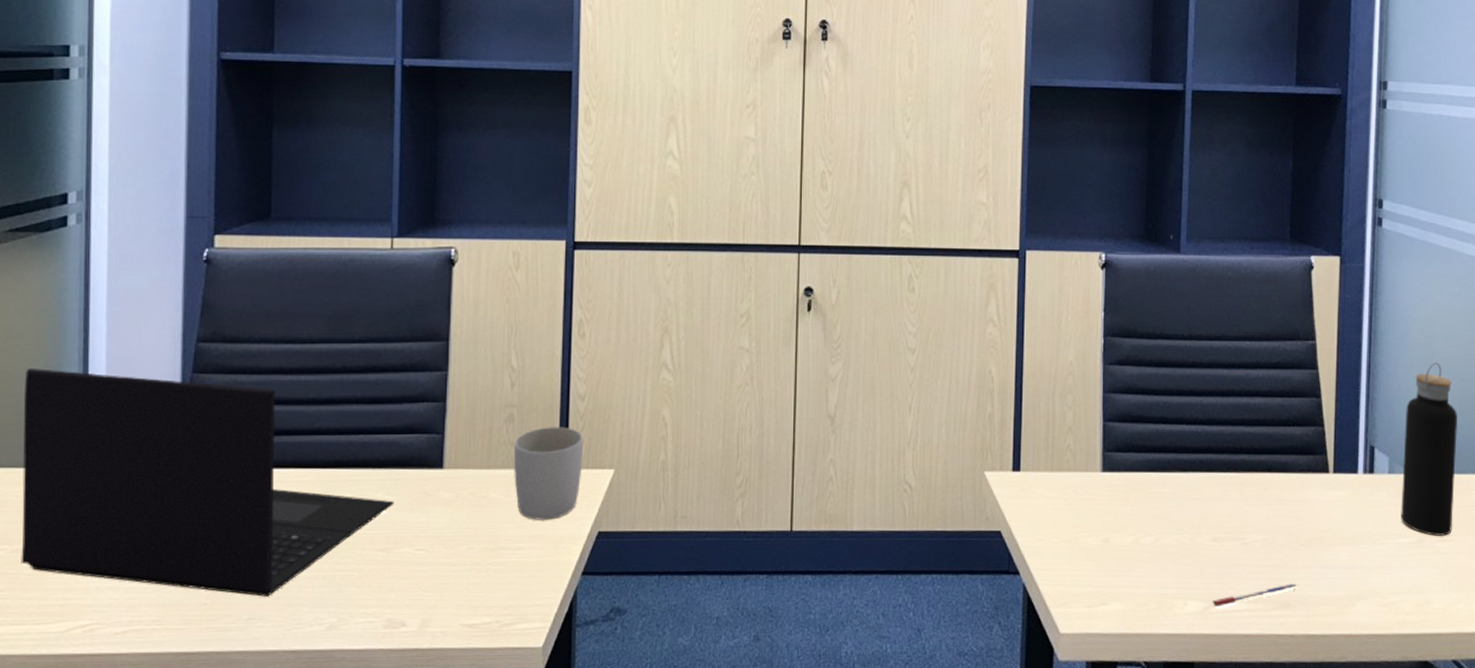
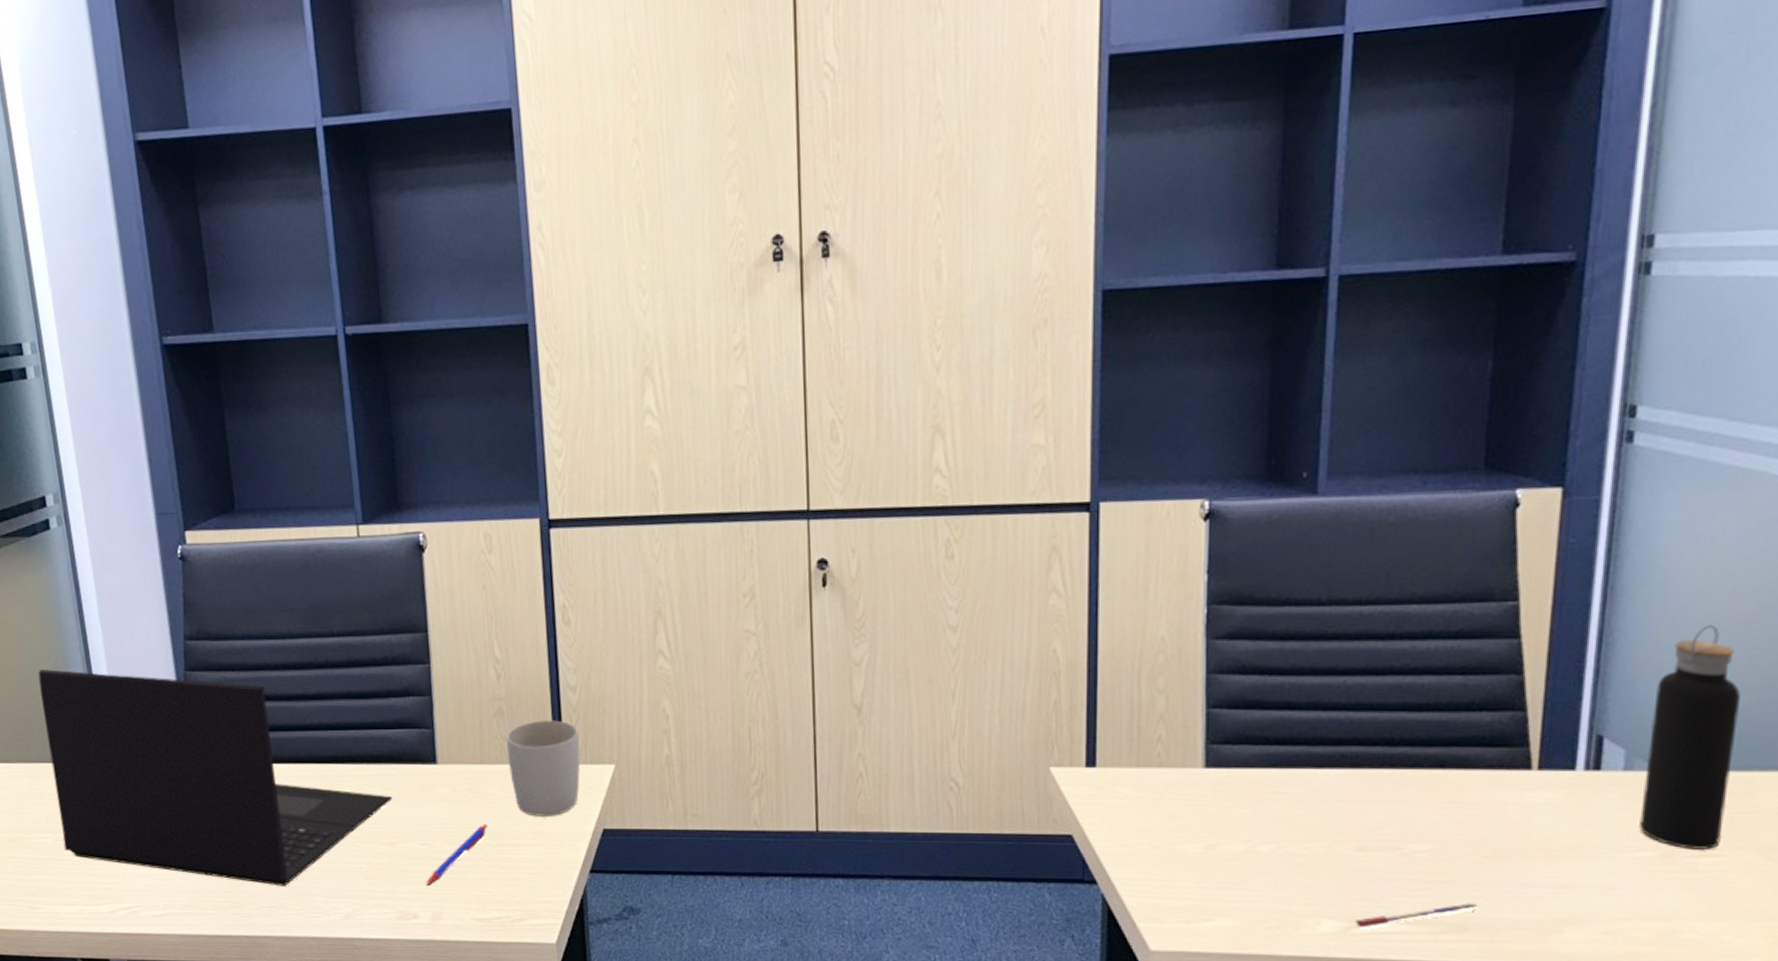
pen: none [417,528,487,592] -> present [425,824,487,886]

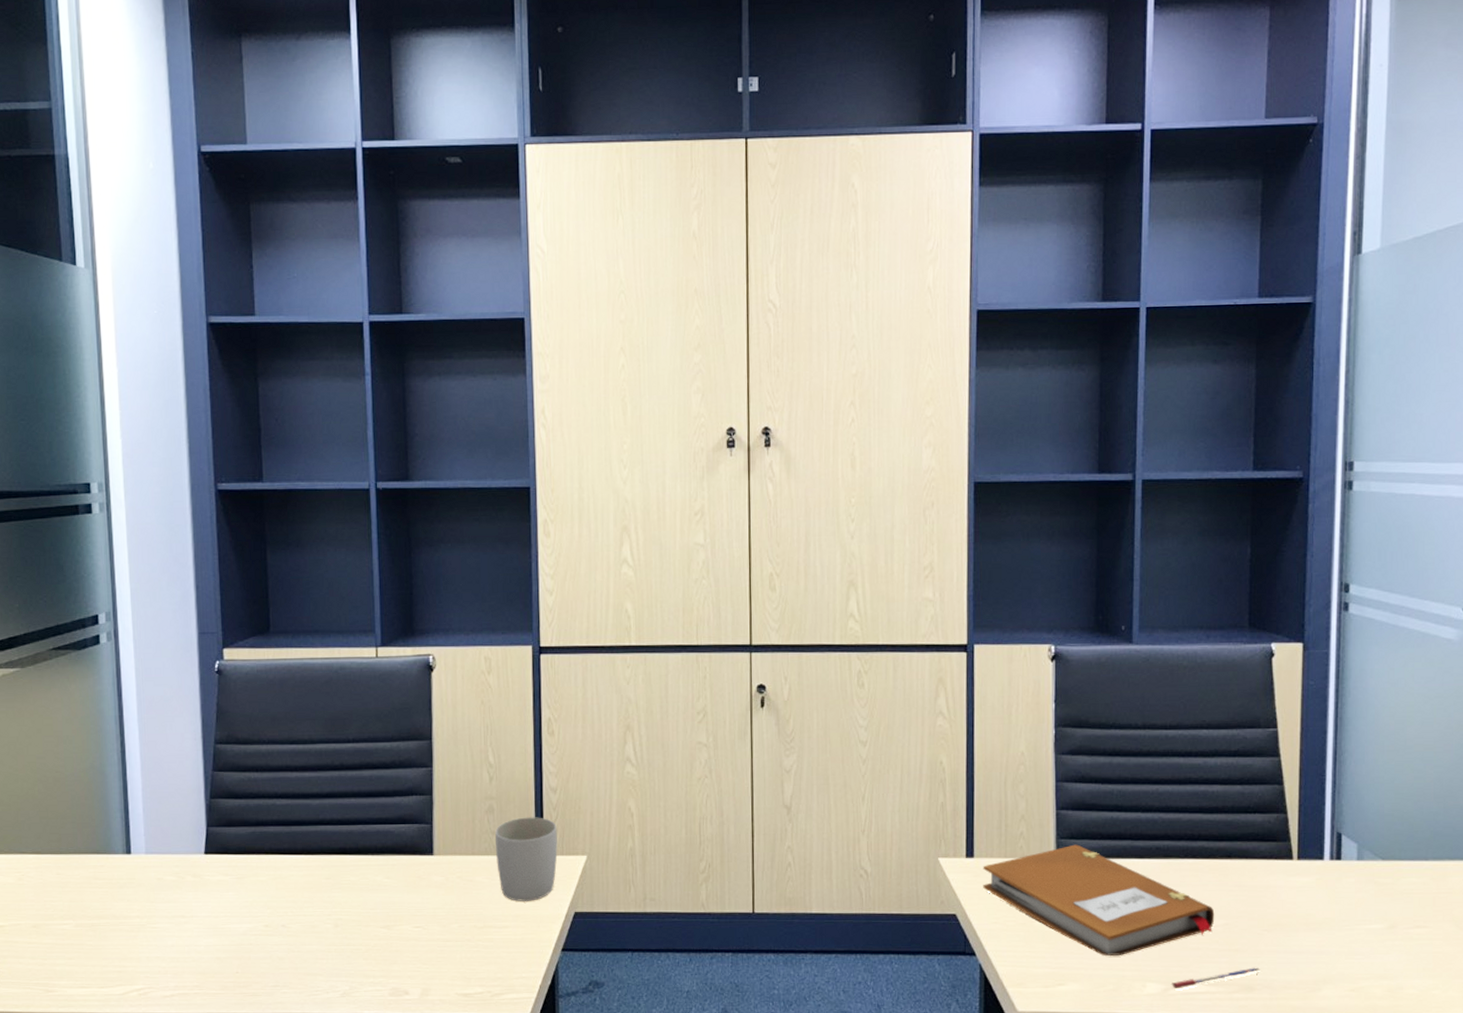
laptop: present [38,669,393,886] -> none [75,769,393,967]
pen: present [425,824,487,886] -> none [417,908,475,965]
notebook: none [1107,751,1418,886] -> present [983,844,1215,956]
water bottle: present [1639,625,1740,851] -> none [1371,748,1432,923]

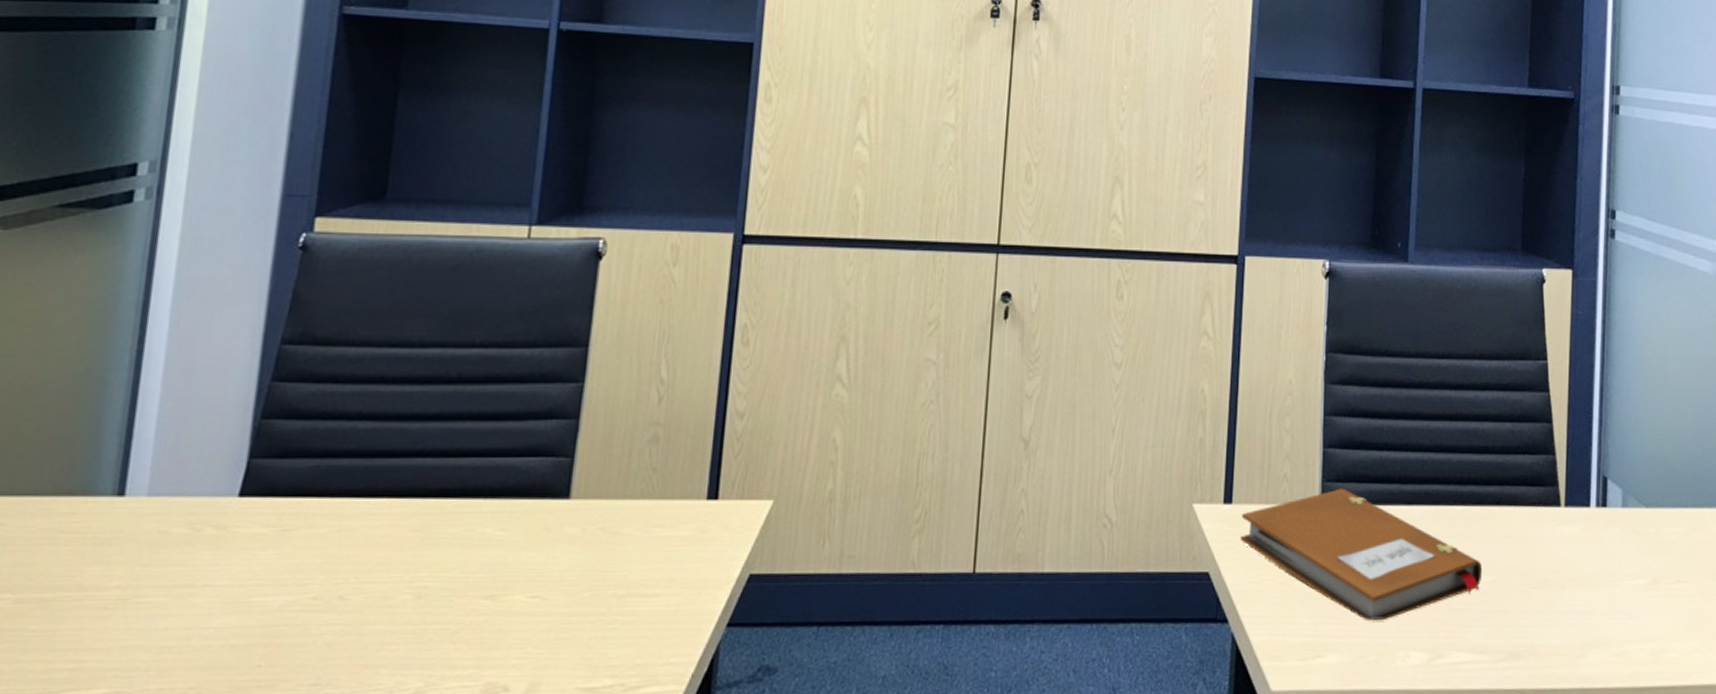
mug: present [495,817,558,901] -> none [654,449,739,561]
pen: present [1171,967,1261,990] -> none [1435,631,1528,659]

